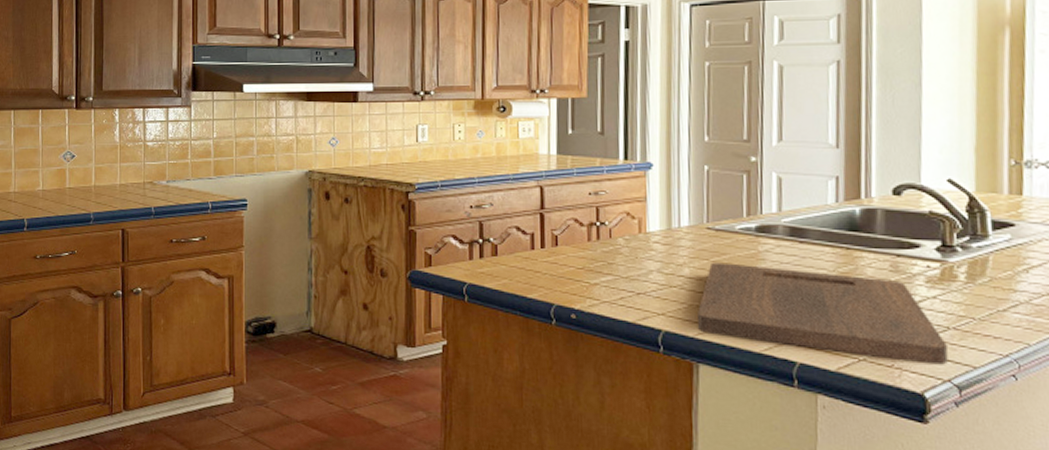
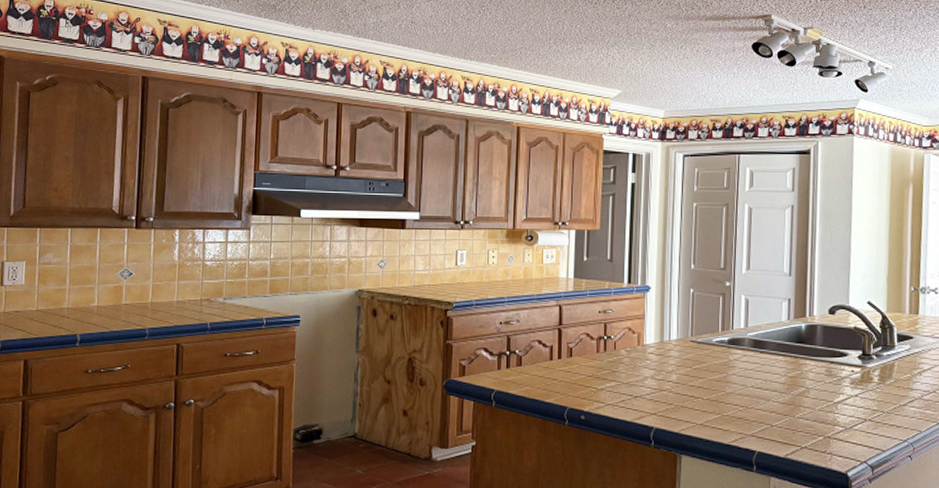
cutting board: present [697,262,948,365] -> none [681,369,865,450]

